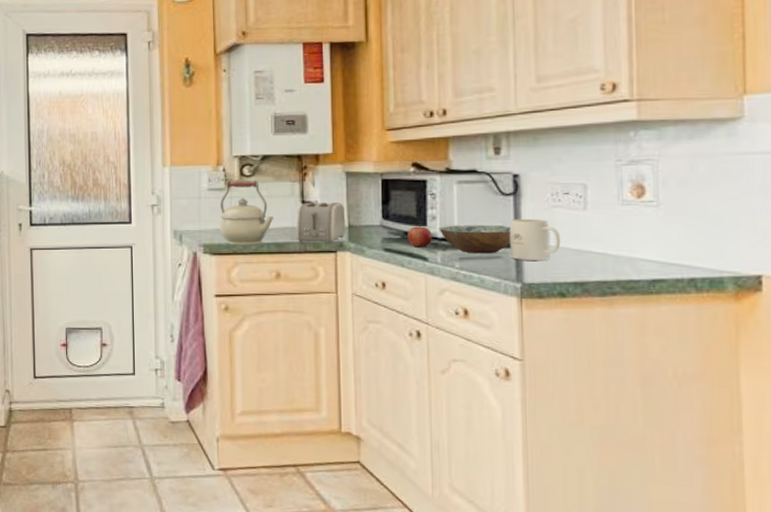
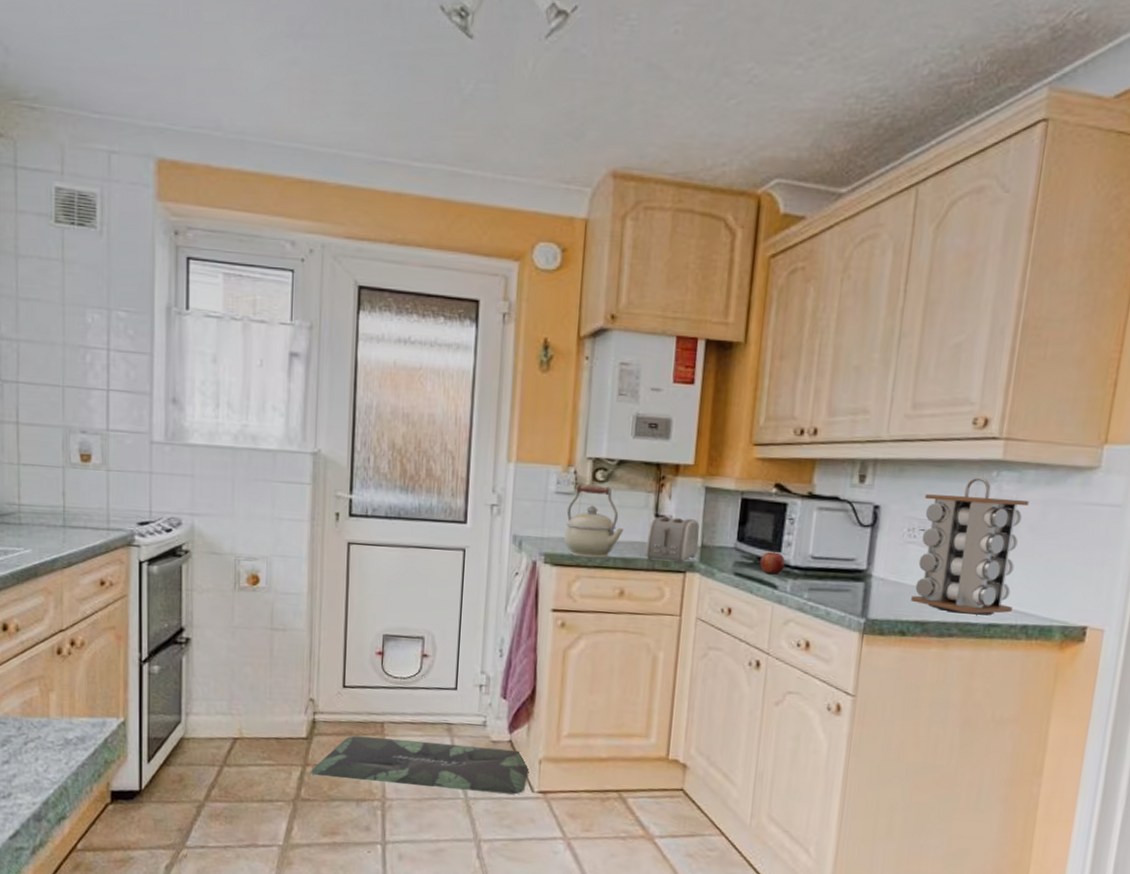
doormat: none [11,422,208,473] -> present [311,735,529,795]
bowl: present [438,225,511,254] -> none [792,553,863,587]
mug: present [509,219,561,260] -> none [859,552,910,597]
spice rack: none [563,138,675,271] -> present [911,477,1029,615]

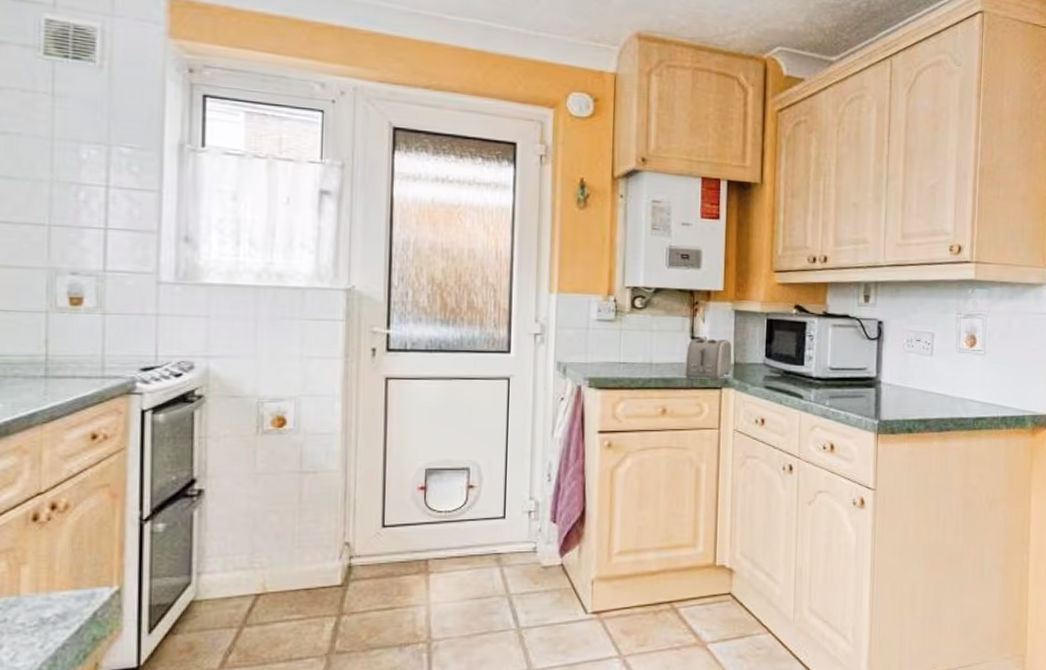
doormat: present [311,735,529,795] -> none [347,573,582,625]
kettle: present [564,484,624,559] -> none [607,312,663,381]
fruit: present [760,549,785,575] -> none [787,363,808,386]
spice rack: present [911,477,1029,615] -> none [914,294,998,410]

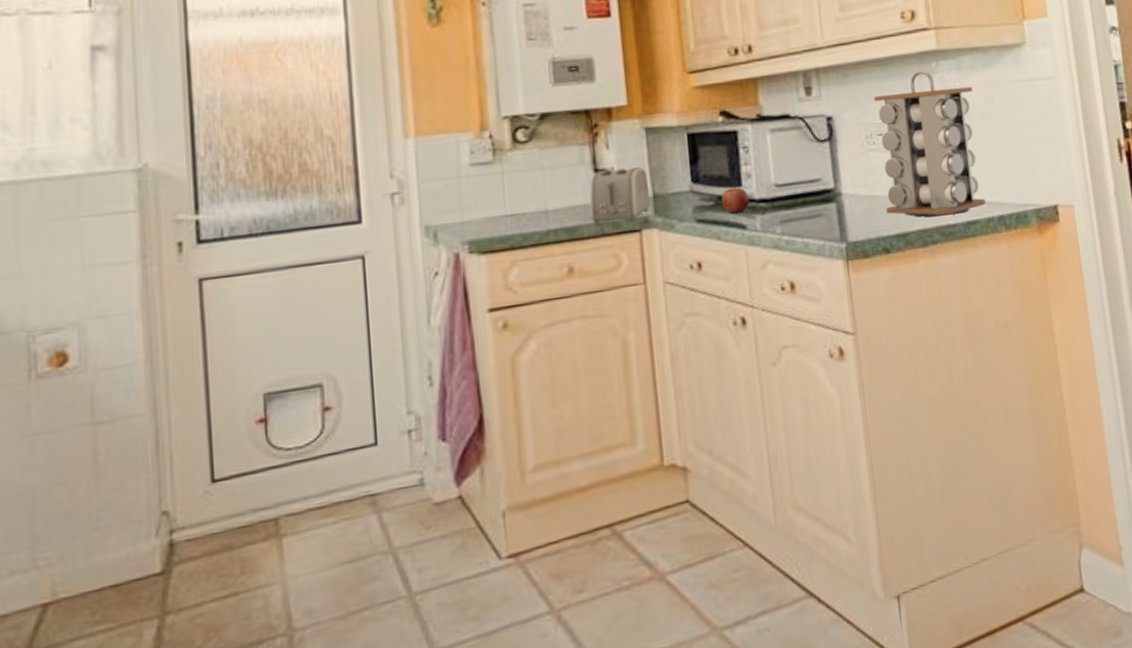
fruit: none [787,363,808,386] -> present [721,184,749,214]
spice rack: none [914,294,998,410] -> present [873,70,986,217]

